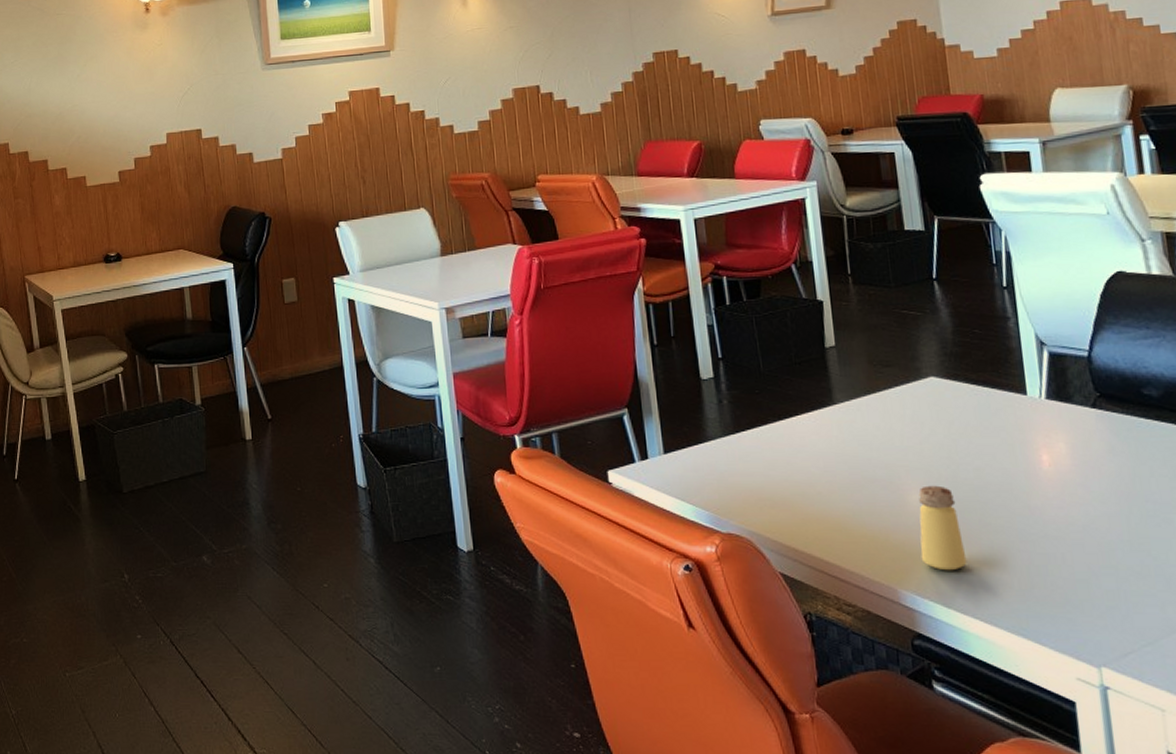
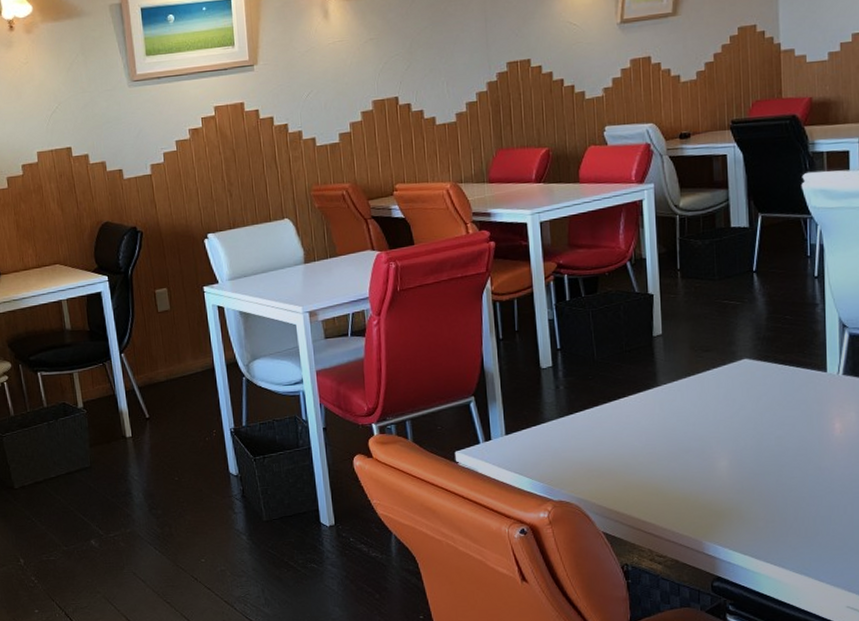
saltshaker: present [918,485,967,571] -> none [724,453,763,525]

